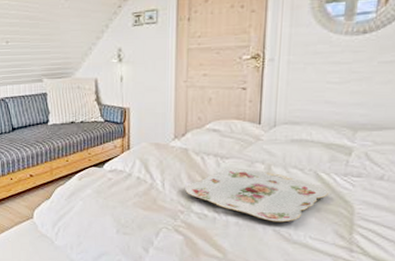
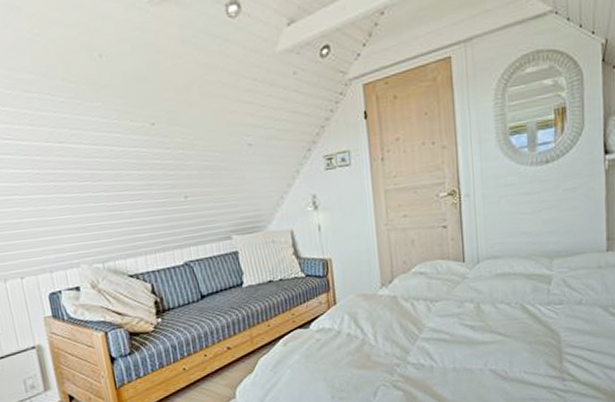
serving tray: present [185,168,329,223] -> none [398,309,536,362]

